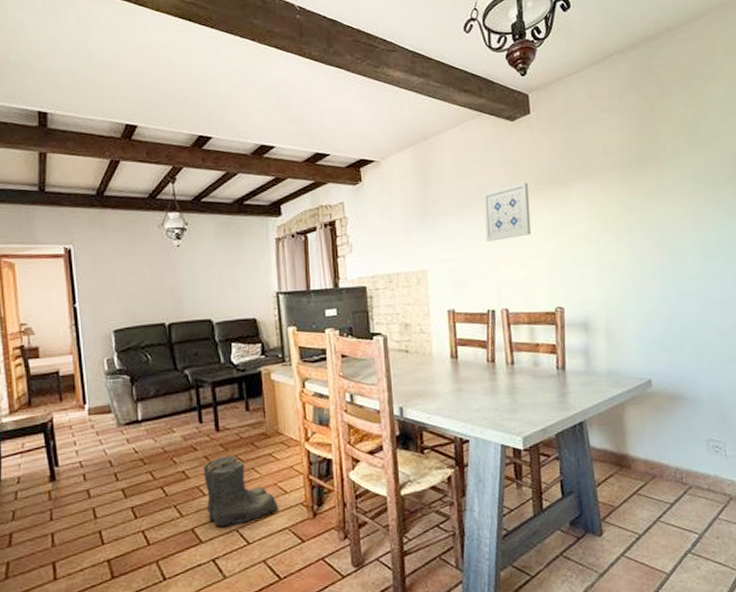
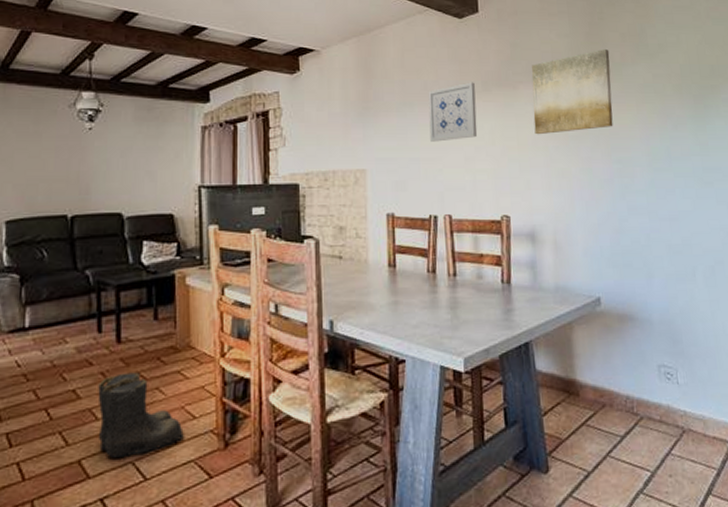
wall art: none [583,141,665,230] -> present [531,48,613,135]

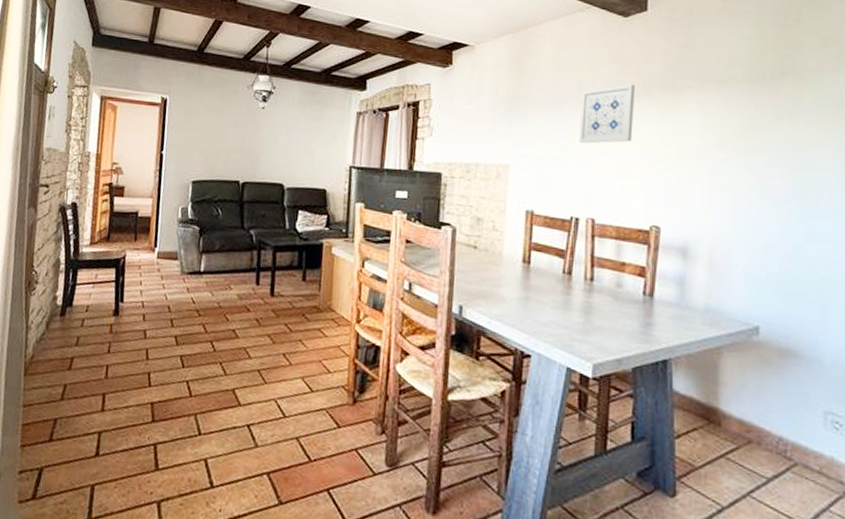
boots: present [98,372,184,459] -> none [249,322,319,395]
wall art: present [531,48,613,135] -> none [699,54,804,145]

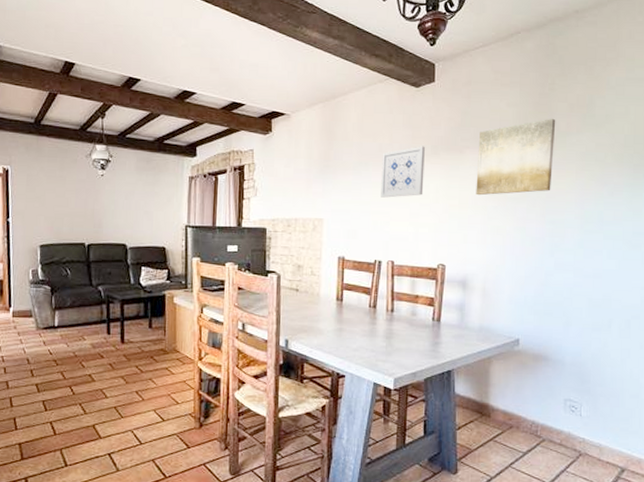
wall art: none [699,54,804,145] -> present [476,118,556,196]

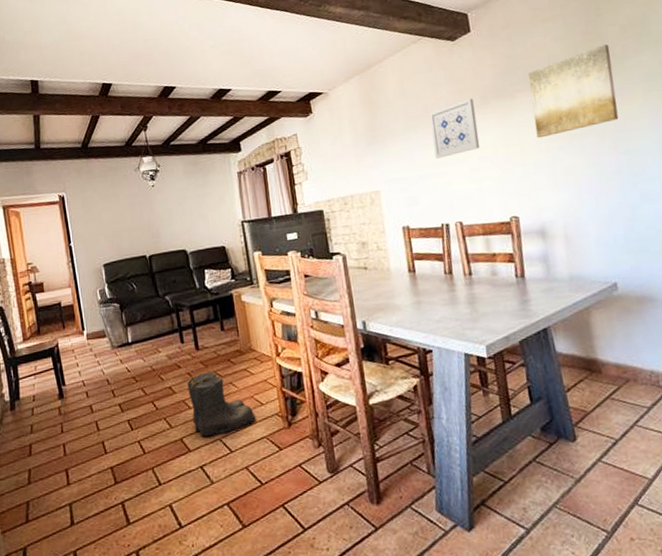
boots: none [107,365,169,427] -> present [187,371,256,437]

